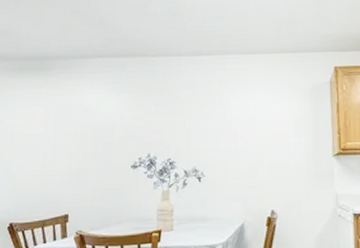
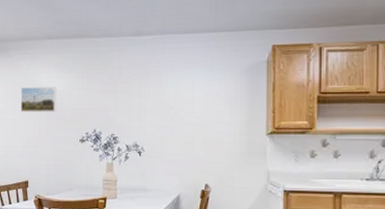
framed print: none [62,108,106,137] -> present [20,87,57,113]

